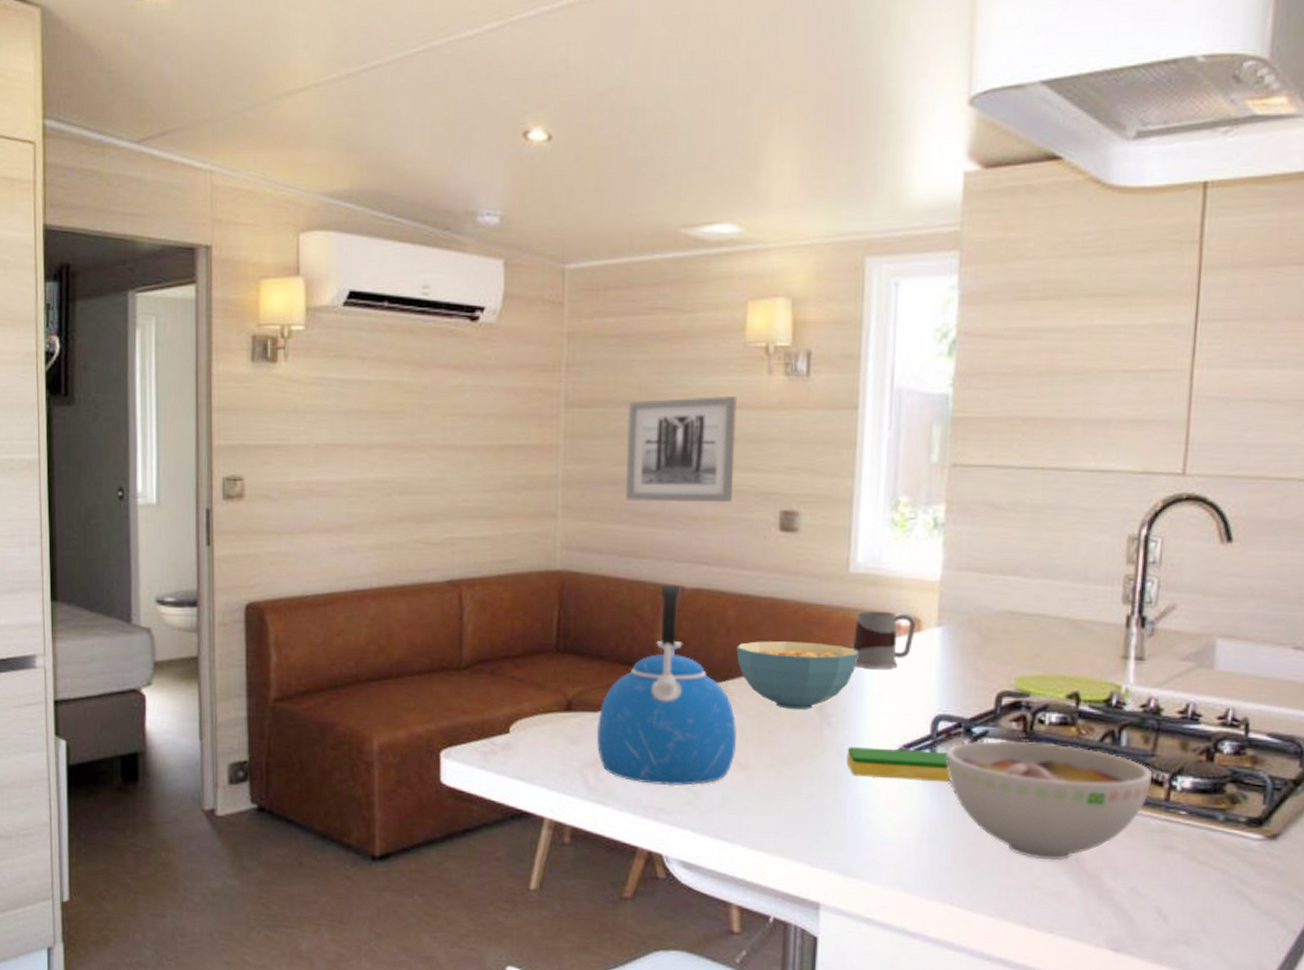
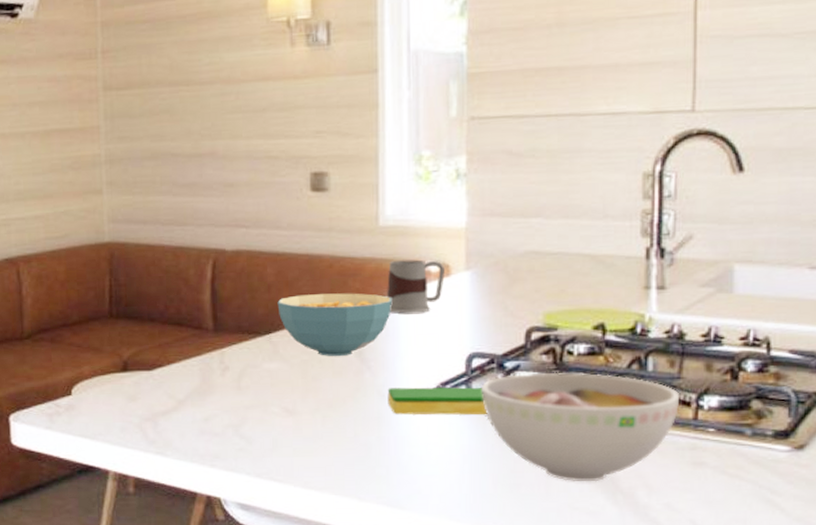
kettle: present [596,585,737,786] -> none [152,248,284,435]
wall art: present [626,396,737,503] -> none [162,69,265,173]

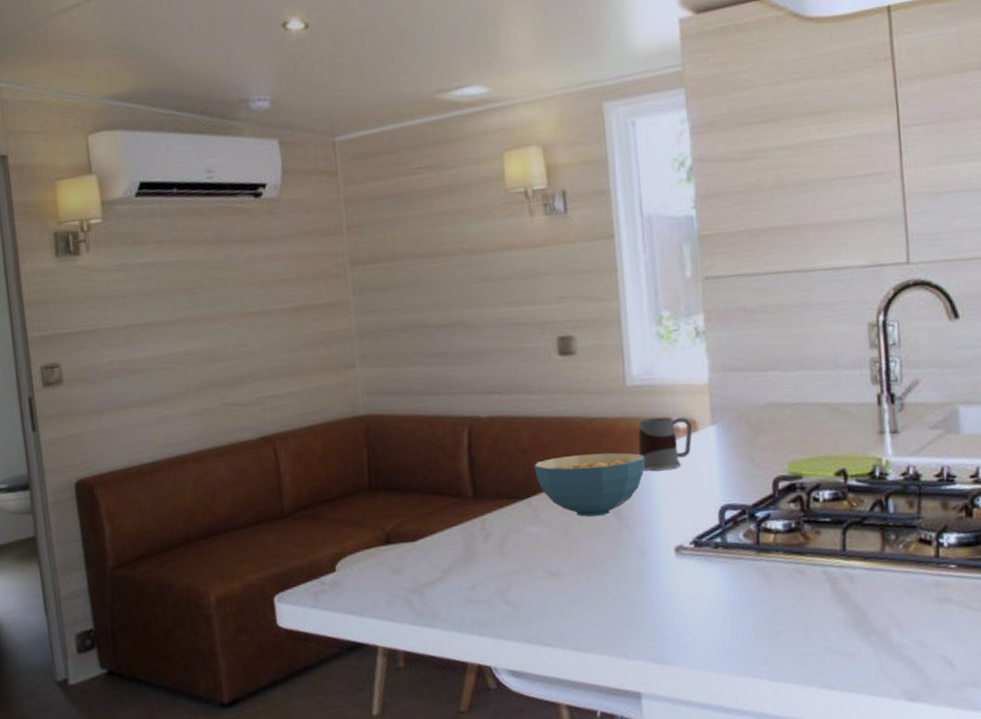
dish sponge: present [387,387,488,415] -> none [646,538,744,571]
bowl: present [481,372,680,482] -> none [735,518,921,626]

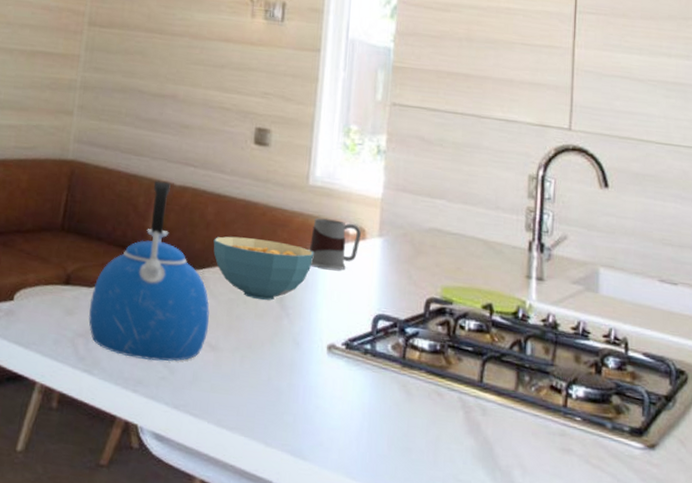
kettle: none [416,416,547,603] -> present [88,180,210,362]

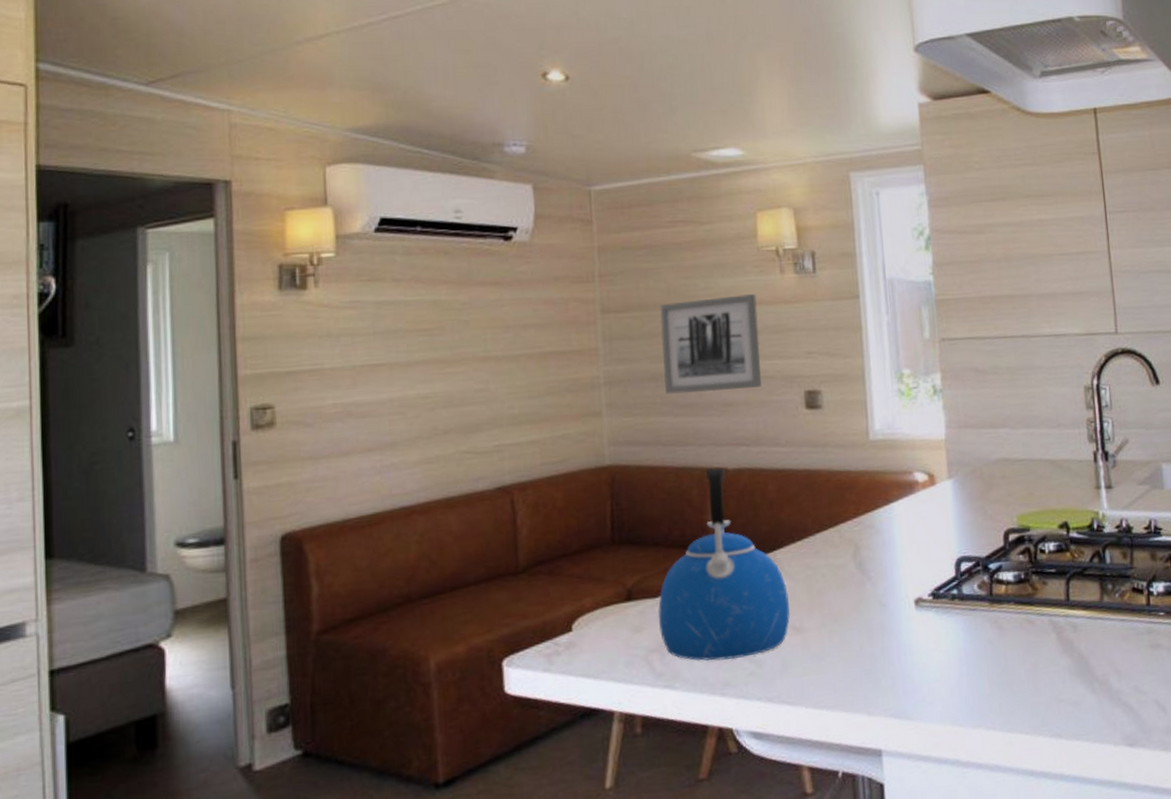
wall art: none [131,26,226,116] -> present [660,294,761,394]
cereal bowl: present [213,236,313,300] -> none [780,505,886,570]
mug: present [310,218,361,270] -> none [880,470,931,523]

